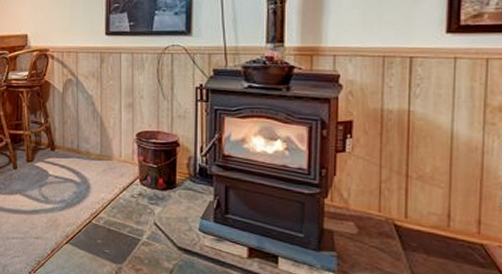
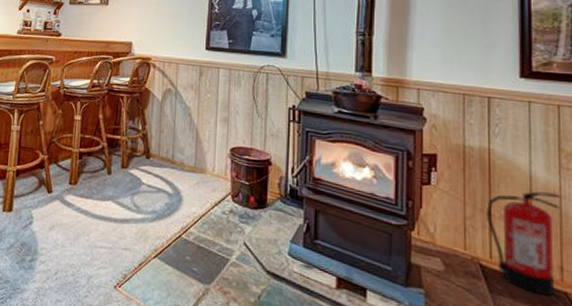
fire extinguisher: none [402,149,482,249] -> present [485,191,560,296]

